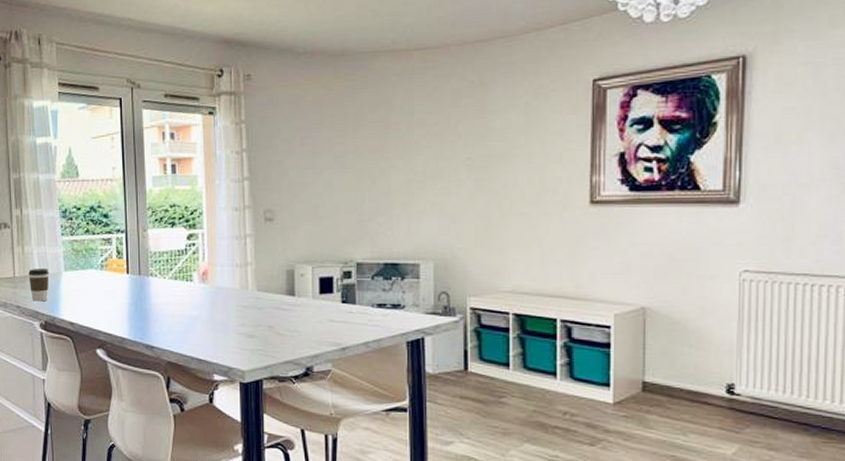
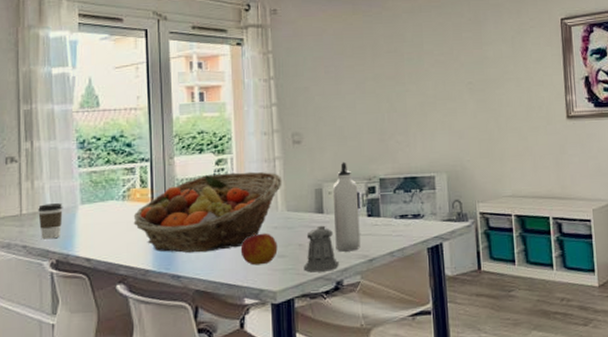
fruit basket: none [111,248,253,326] -> present [133,171,282,253]
apple: none [210,310,247,343] -> present [240,232,278,266]
pepper shaker: none [273,308,309,356] -> present [303,225,339,273]
water bottle: none [305,242,333,338] -> present [332,161,361,252]

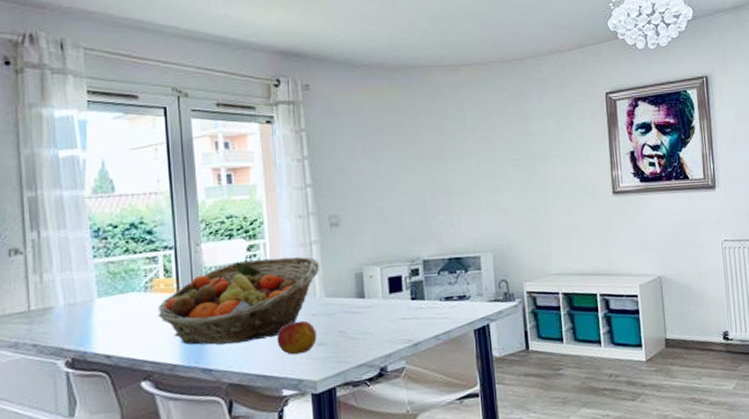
coffee cup: present [38,203,63,240] -> none [49,297,78,337]
pepper shaker: present [303,225,339,273] -> none [345,310,382,360]
water bottle: present [332,161,361,252] -> none [373,243,405,337]

